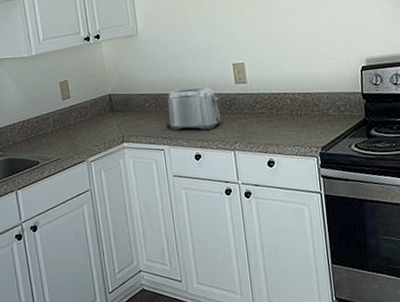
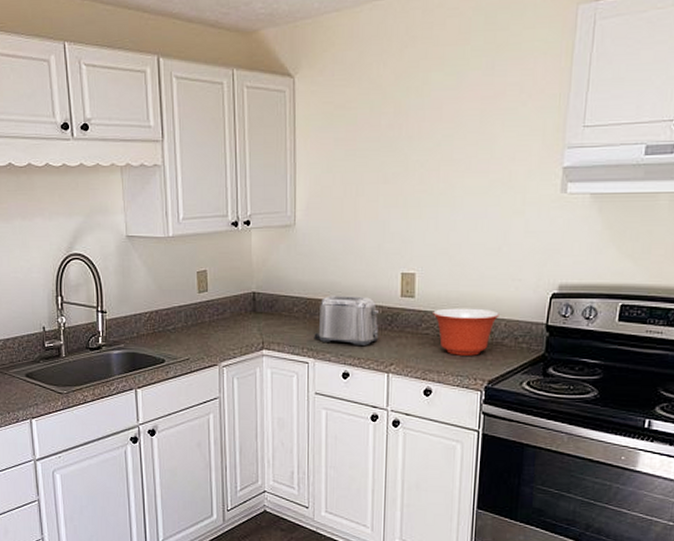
mixing bowl: none [264,86,321,129] -> present [433,308,499,356]

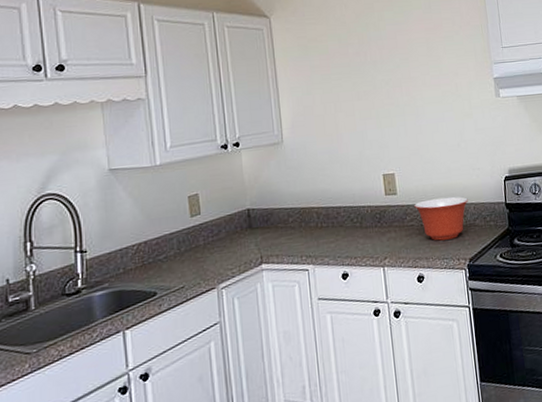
toaster: present [314,296,380,345] -> none [310,199,371,248]

